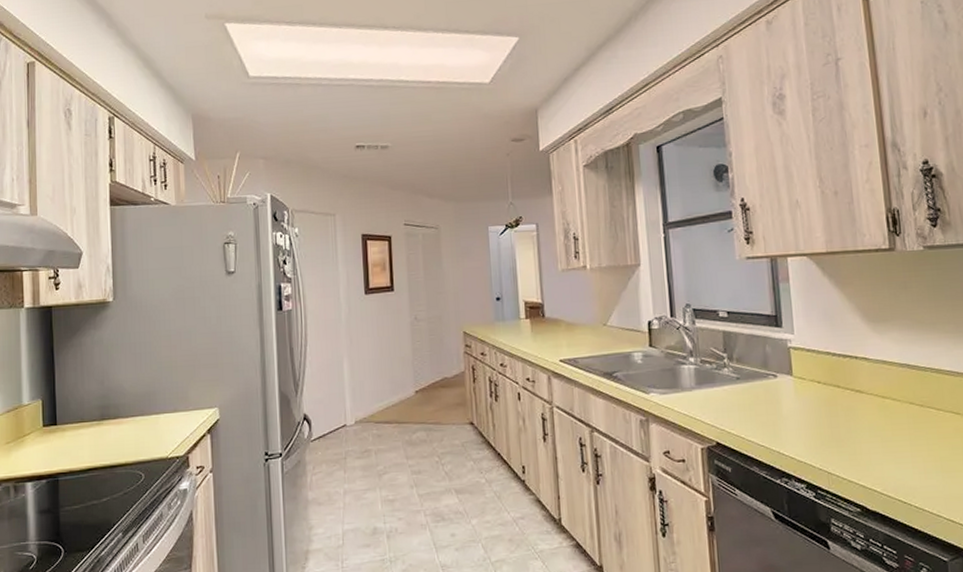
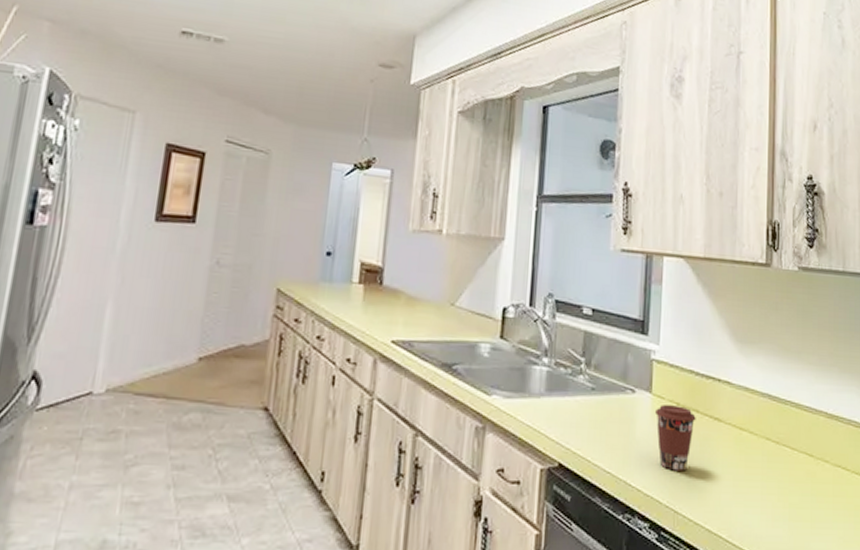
coffee cup: none [797,383,838,439] -> present [654,403,696,471]

